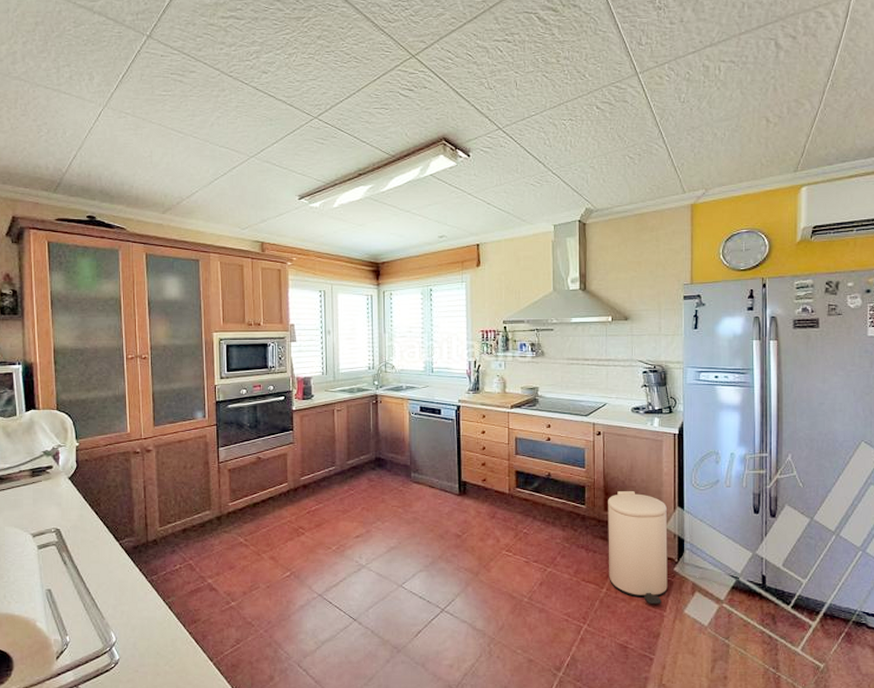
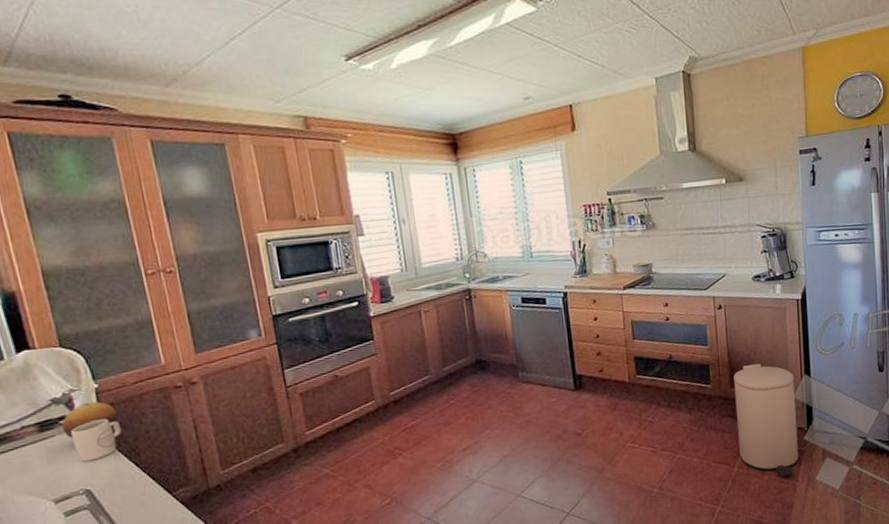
fruit: none [48,457,89,485] -> present [62,401,118,439]
mug: none [53,471,90,505] -> present [70,418,122,462]

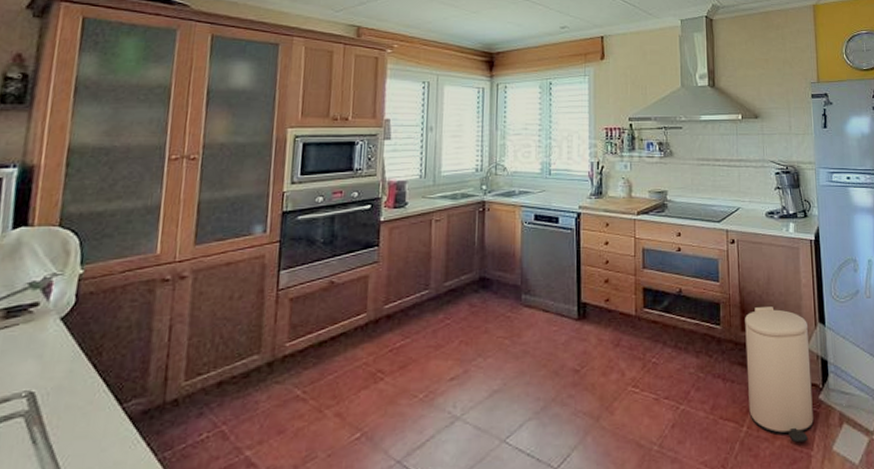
fruit: present [62,401,118,439] -> none [29,289,94,330]
mug: present [70,418,122,462] -> none [34,308,92,358]

